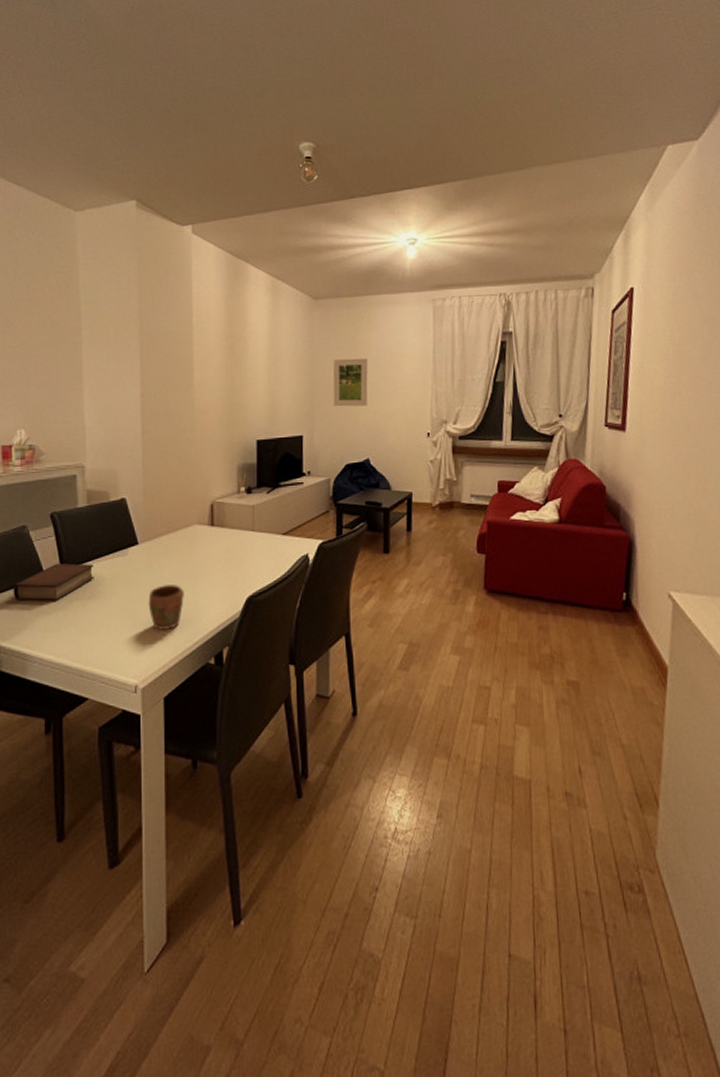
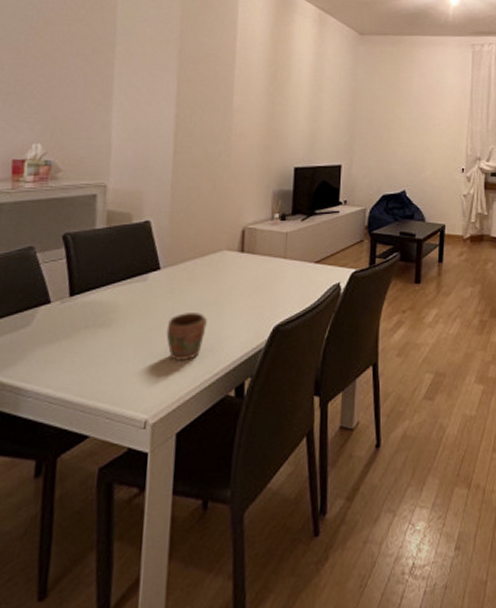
book: present [13,563,94,601] -> none [10,288,109,329]
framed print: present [333,358,368,407] -> none [373,93,408,140]

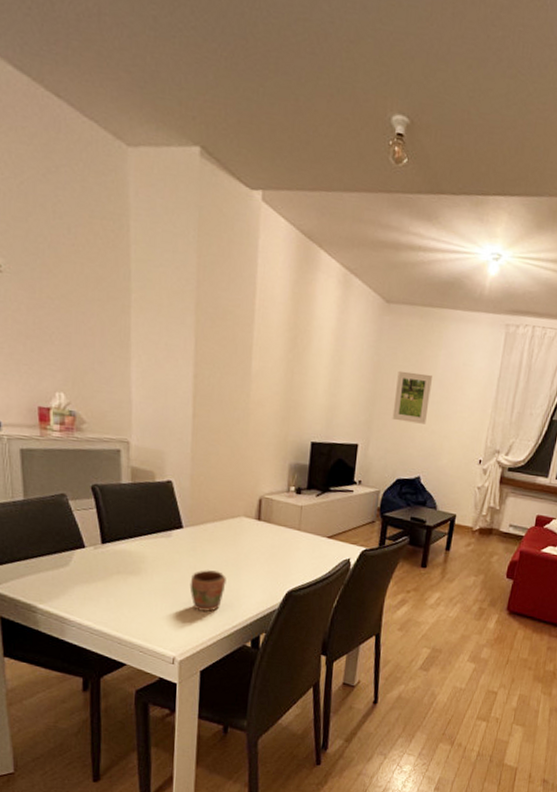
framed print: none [373,93,408,140] -> present [392,370,432,424]

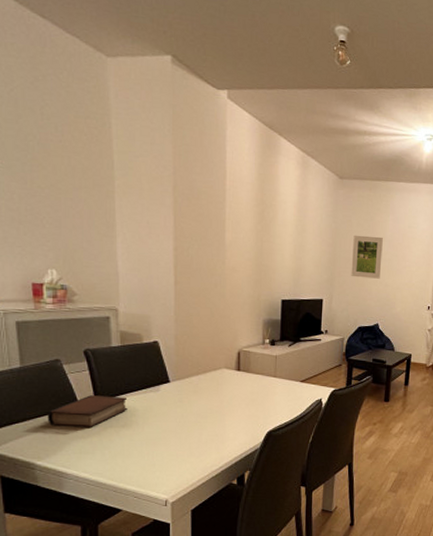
book: none [51,536,137,572] -> present [47,395,128,427]
mug: present [189,570,226,612] -> none [178,418,212,455]

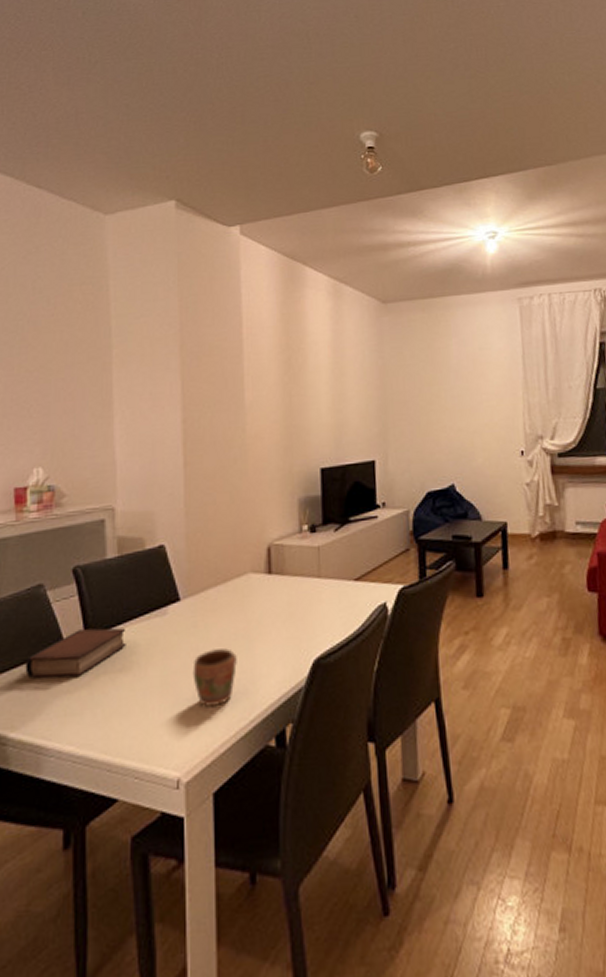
mug: none [178,418,212,455] -> present [192,648,237,706]
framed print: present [351,235,383,279] -> none [407,367,450,425]

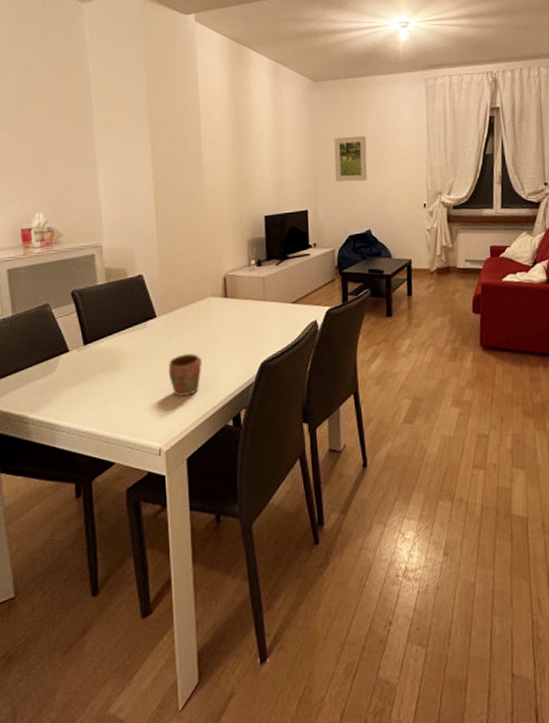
book: present [25,628,126,678] -> none [39,337,116,375]
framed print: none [407,367,450,425] -> present [334,135,368,182]

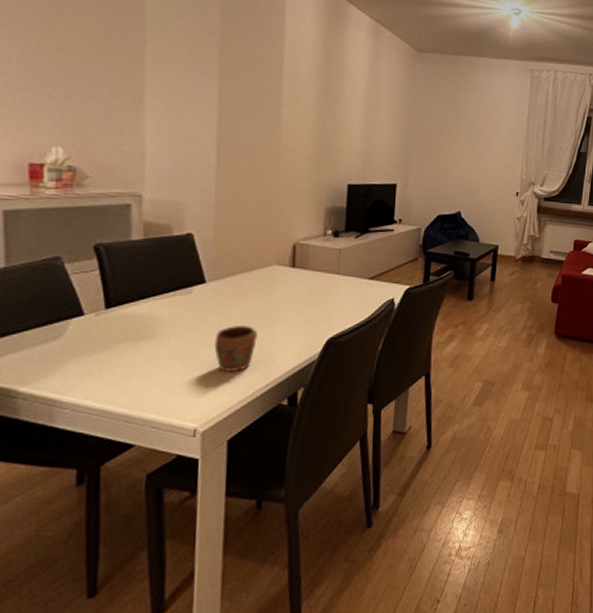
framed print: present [334,135,368,182] -> none [429,113,466,162]

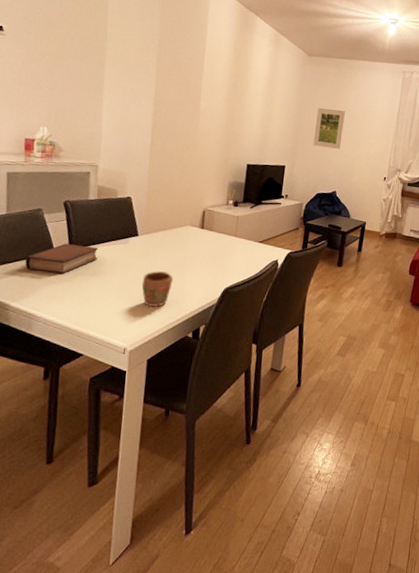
book: none [38,301,150,342] -> present [25,243,99,274]
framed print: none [429,113,466,162] -> present [313,107,345,149]

